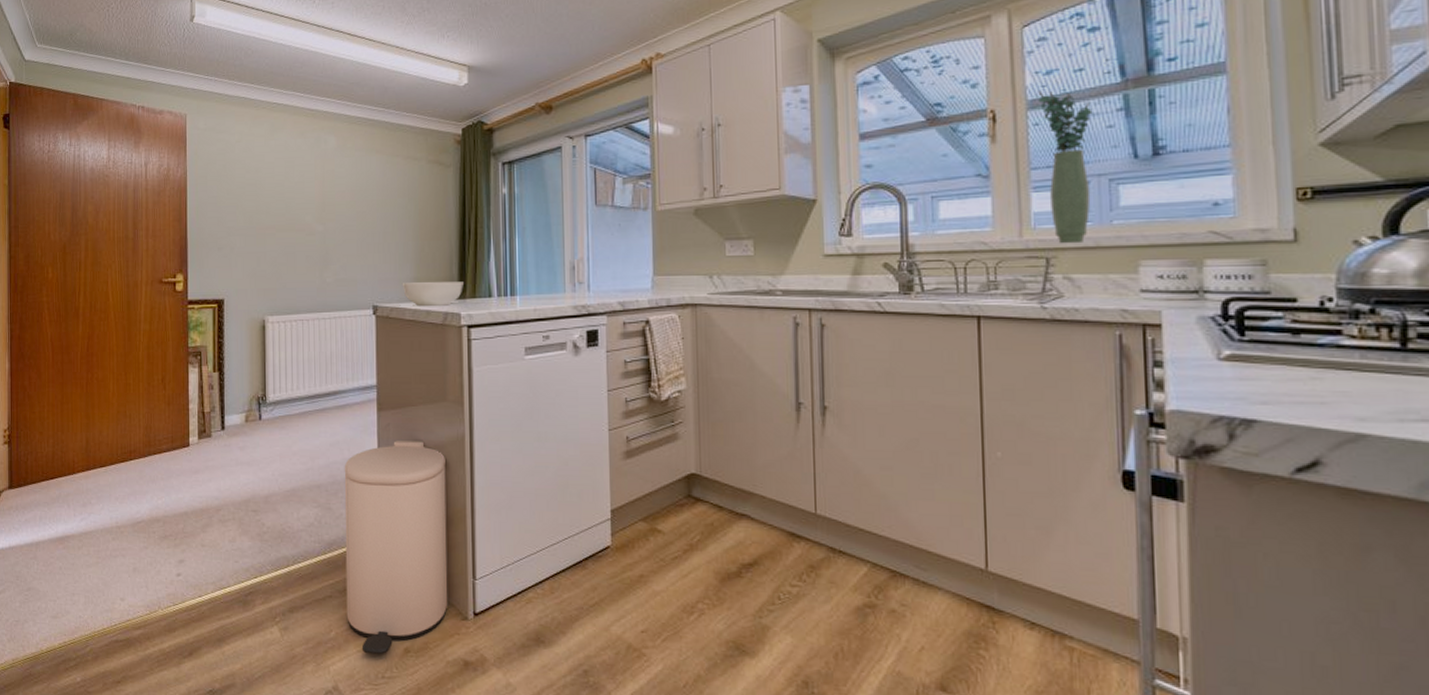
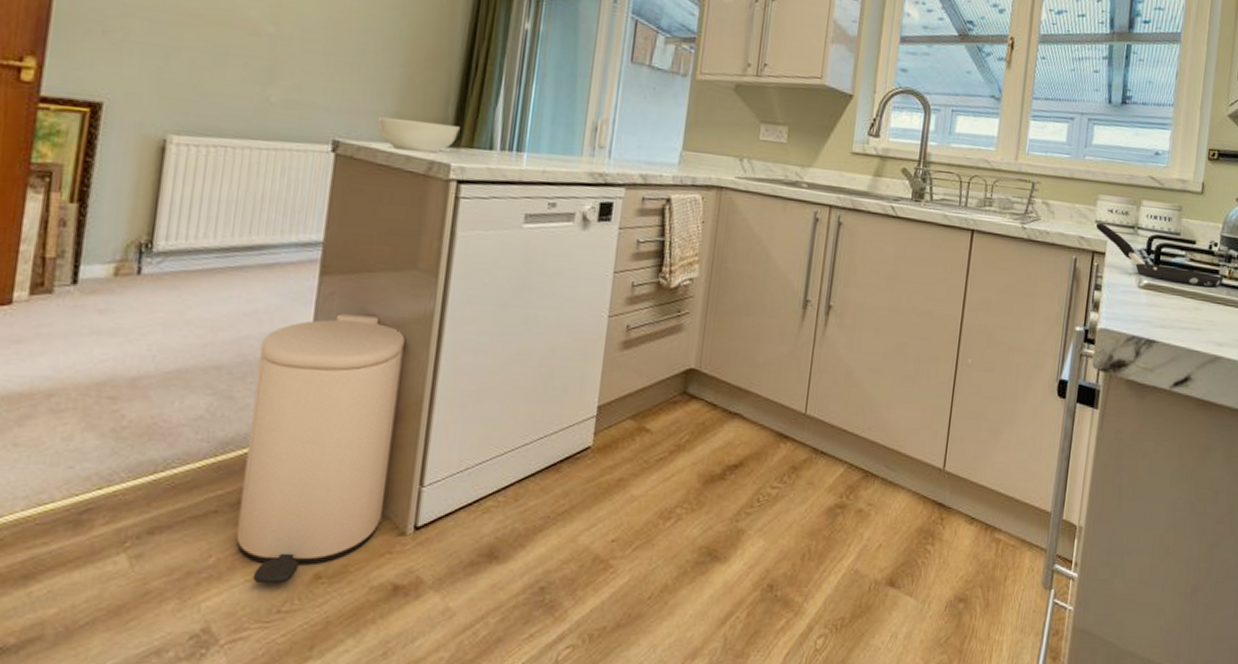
vase: present [1037,91,1093,244] -> none [1041,27,1086,174]
frying pan: none [1141,291,1352,353] -> present [1095,222,1224,289]

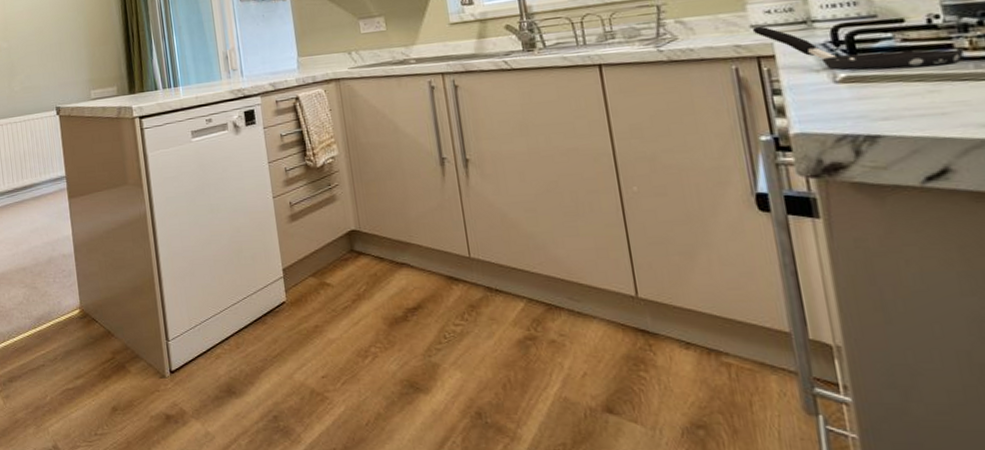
pedal bin: present [236,314,405,584] -> none [44,222,147,415]
bowl: present [377,117,460,154] -> none [79,79,132,105]

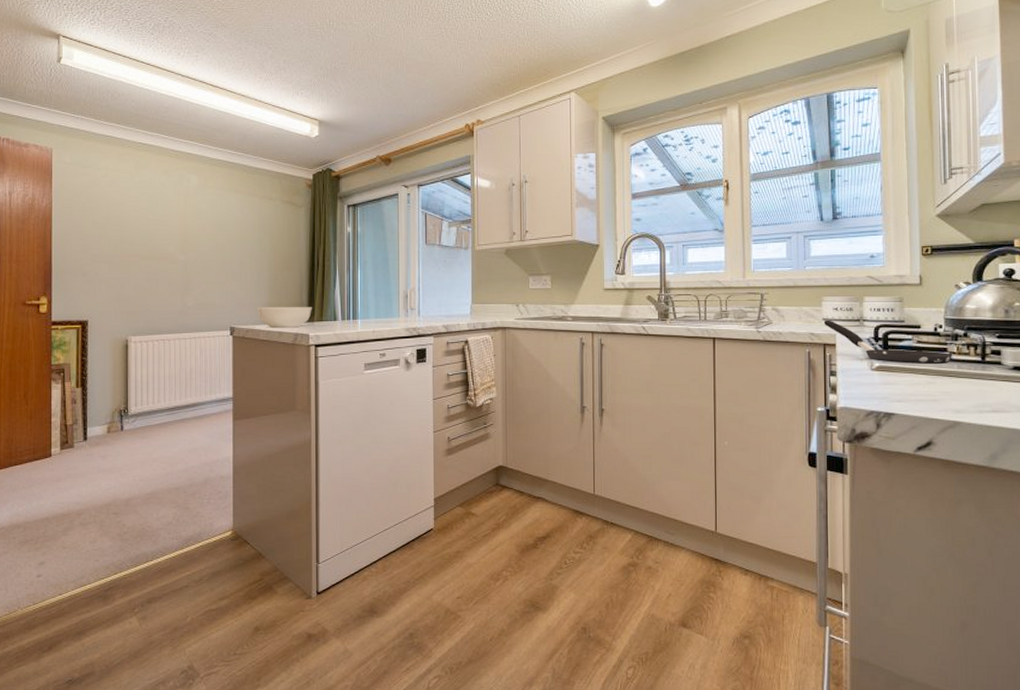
bowl: none [79,79,132,105] -> present [257,306,312,329]

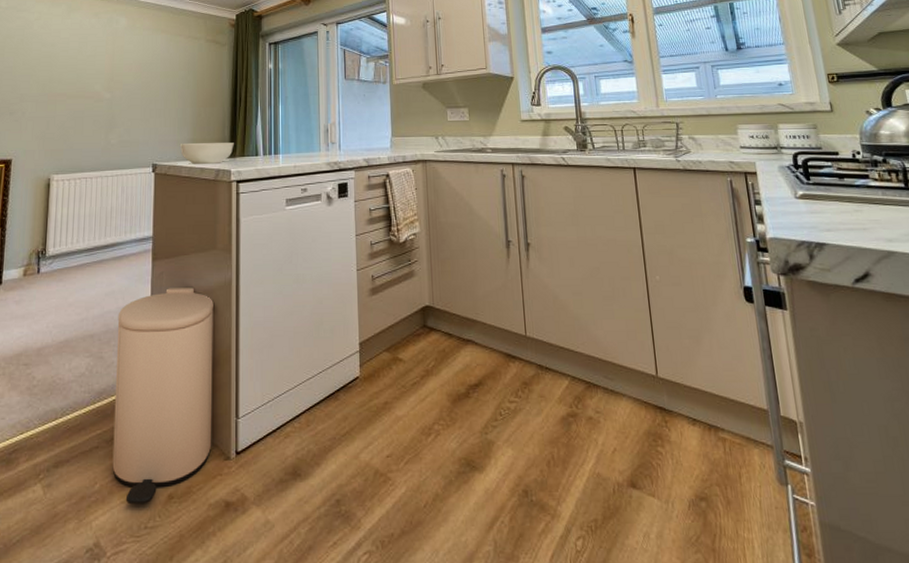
pedal bin: none [201,446,294,635] -> present [112,287,213,505]
frying pan: present [823,320,953,365] -> none [741,147,876,192]

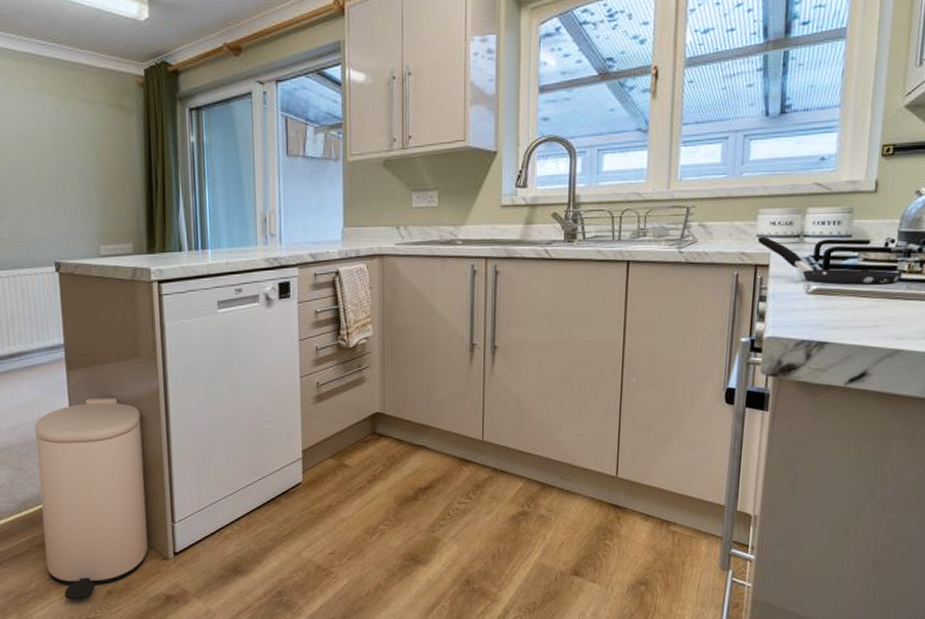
bowl: present [179,142,234,165] -> none [85,235,152,263]
frying pan: none [741,147,876,192] -> present [757,236,903,286]

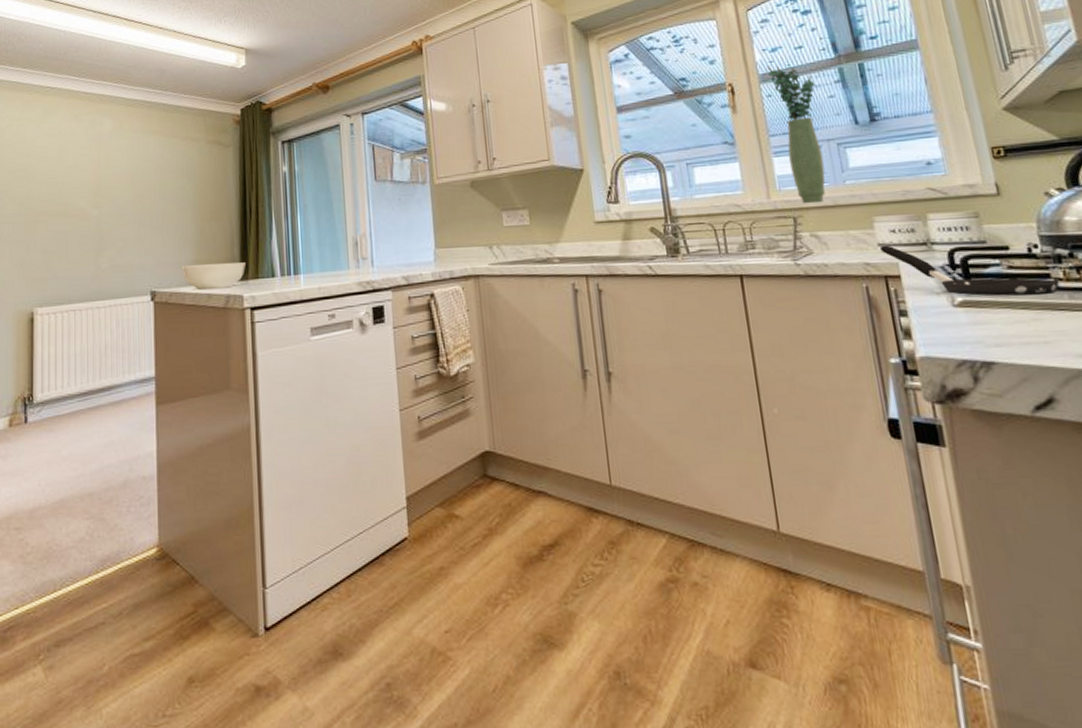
pedal bin: present [34,398,149,600] -> none [119,435,236,690]
bowl: none [85,235,152,263] -> present [181,262,246,291]
vase: none [694,49,738,195] -> present [766,66,826,204]

